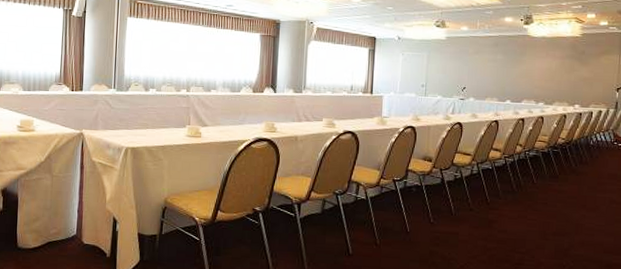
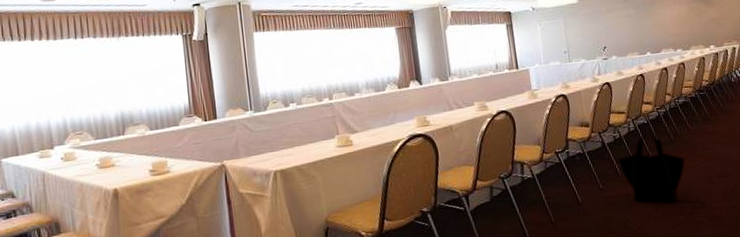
tote bag: none [454,179,524,251] -> present [617,133,686,203]

